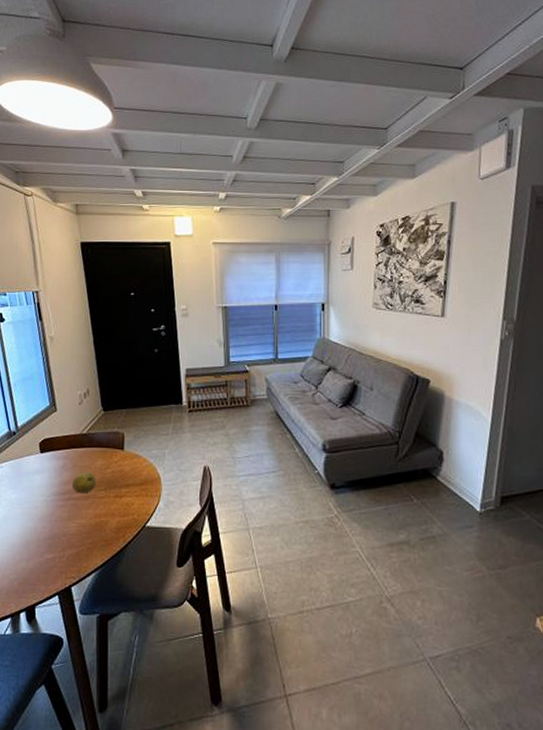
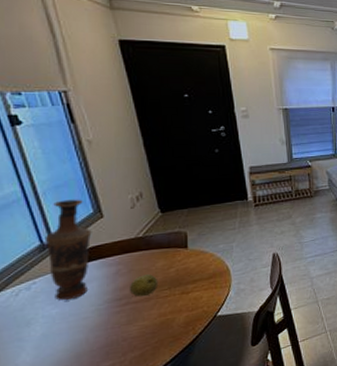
vase: none [12,392,47,487] -> present [44,199,92,300]

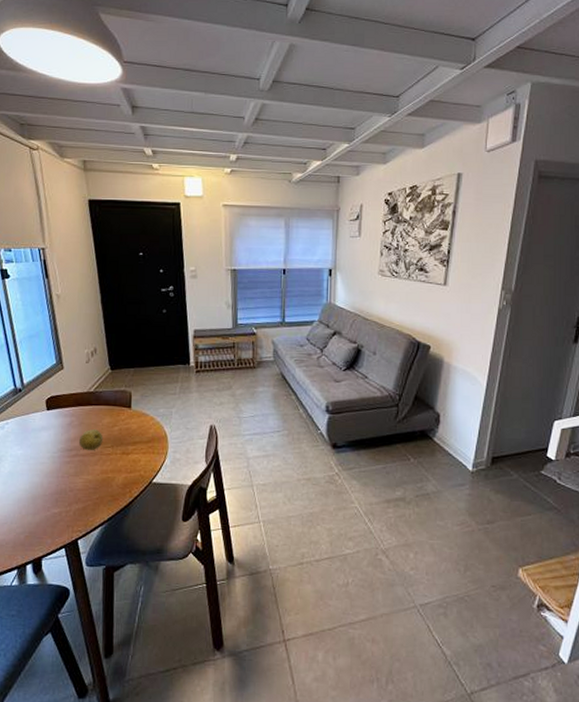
vase: present [44,199,92,300] -> none [17,349,54,443]

